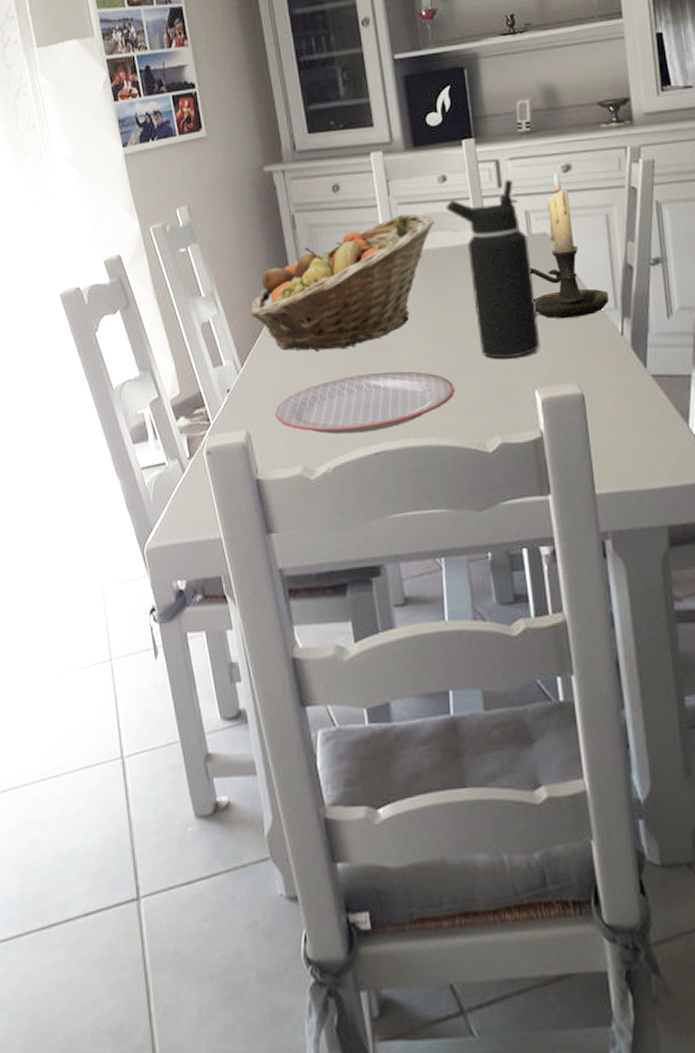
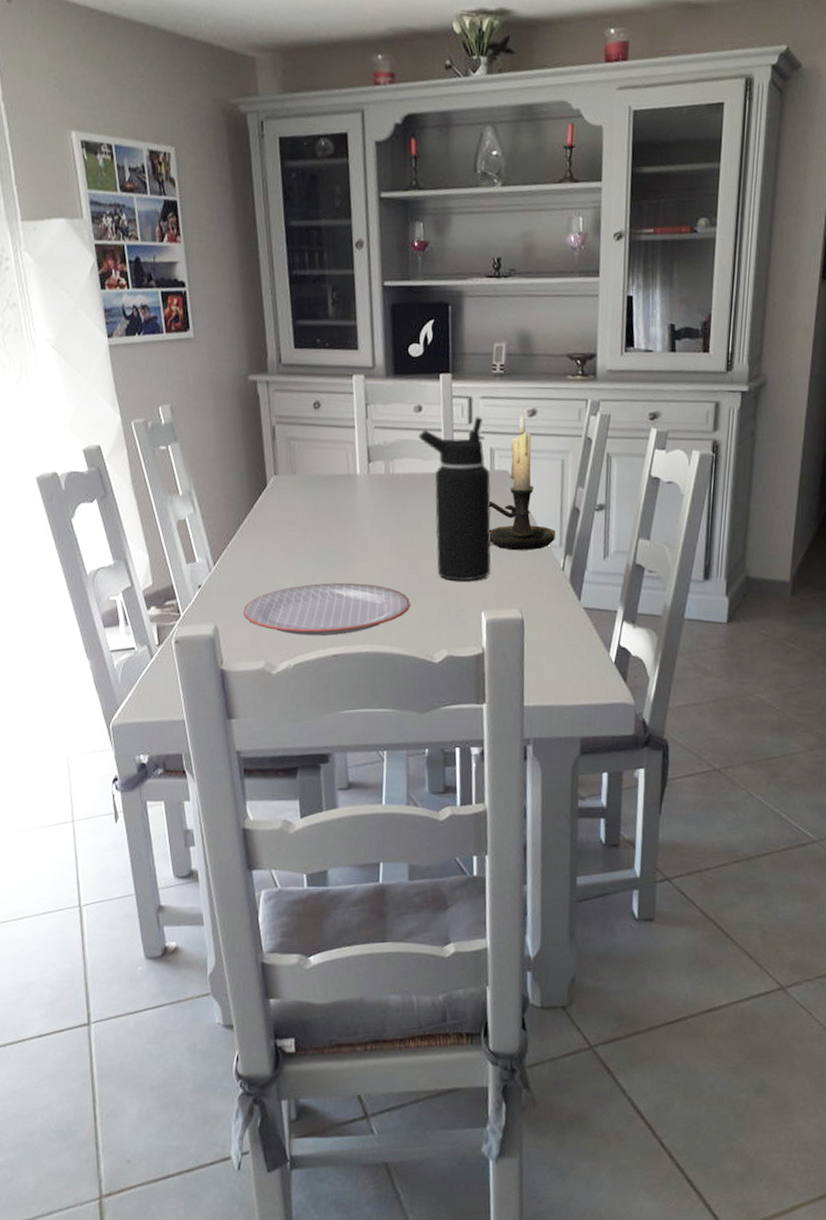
fruit basket: present [251,213,435,351] -> none [227,438,407,559]

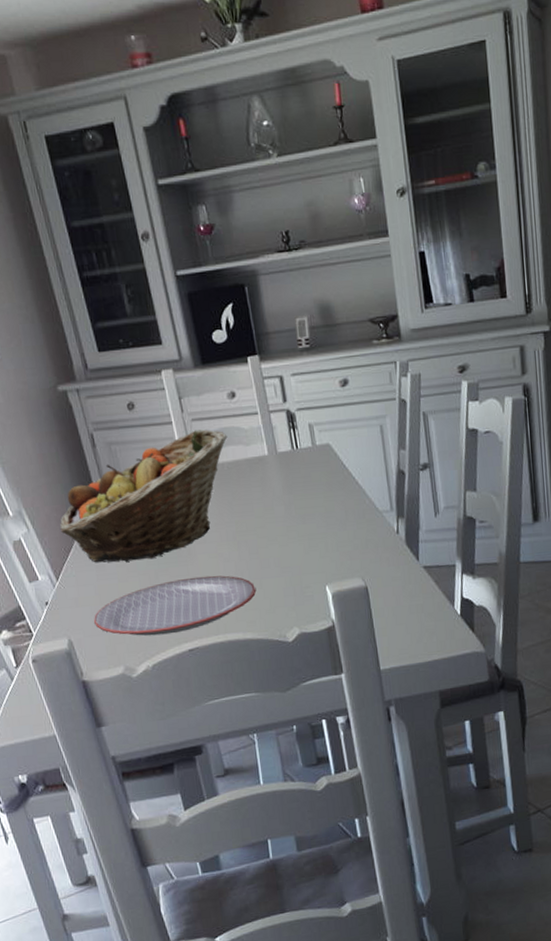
fruit basket: none [227,438,407,559] -> present [60,429,228,563]
water bottle: present [418,415,491,581] -> none [236,393,329,560]
candle holder: present [489,413,556,551] -> none [316,385,385,522]

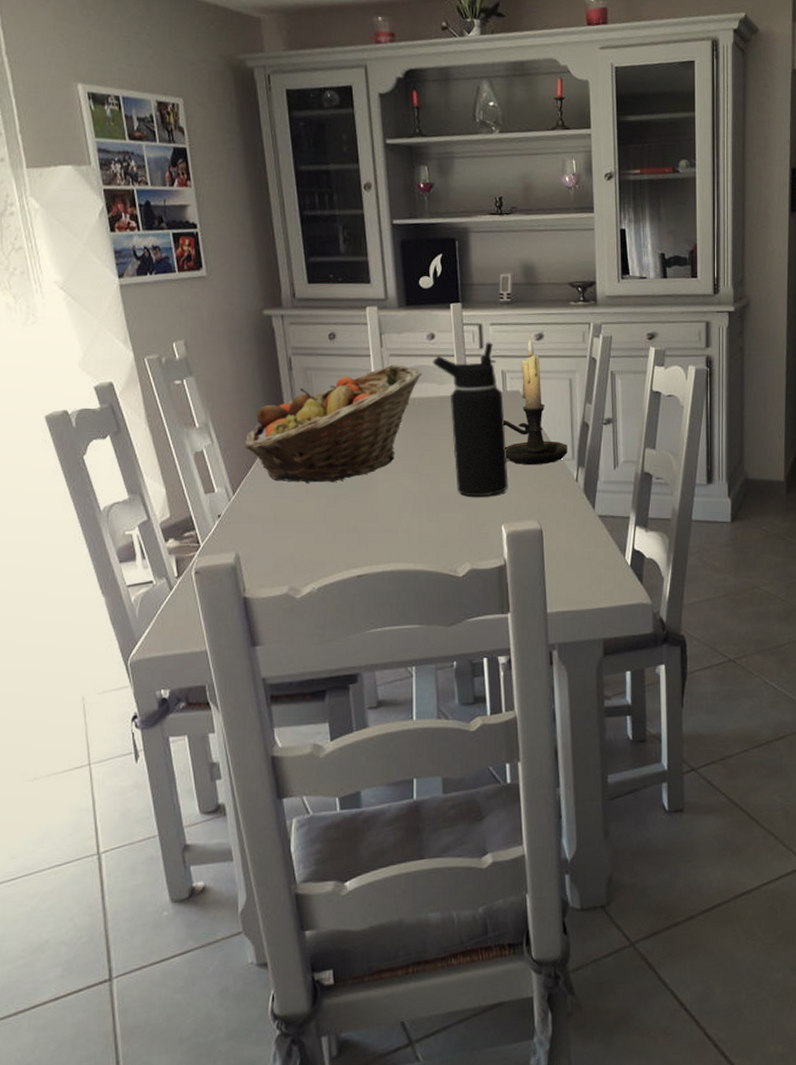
plate: present [94,575,257,636] -> none [265,504,433,558]
water bottle: none [236,393,329,560] -> present [432,341,508,497]
candle holder: none [316,385,385,522] -> present [504,337,567,466]

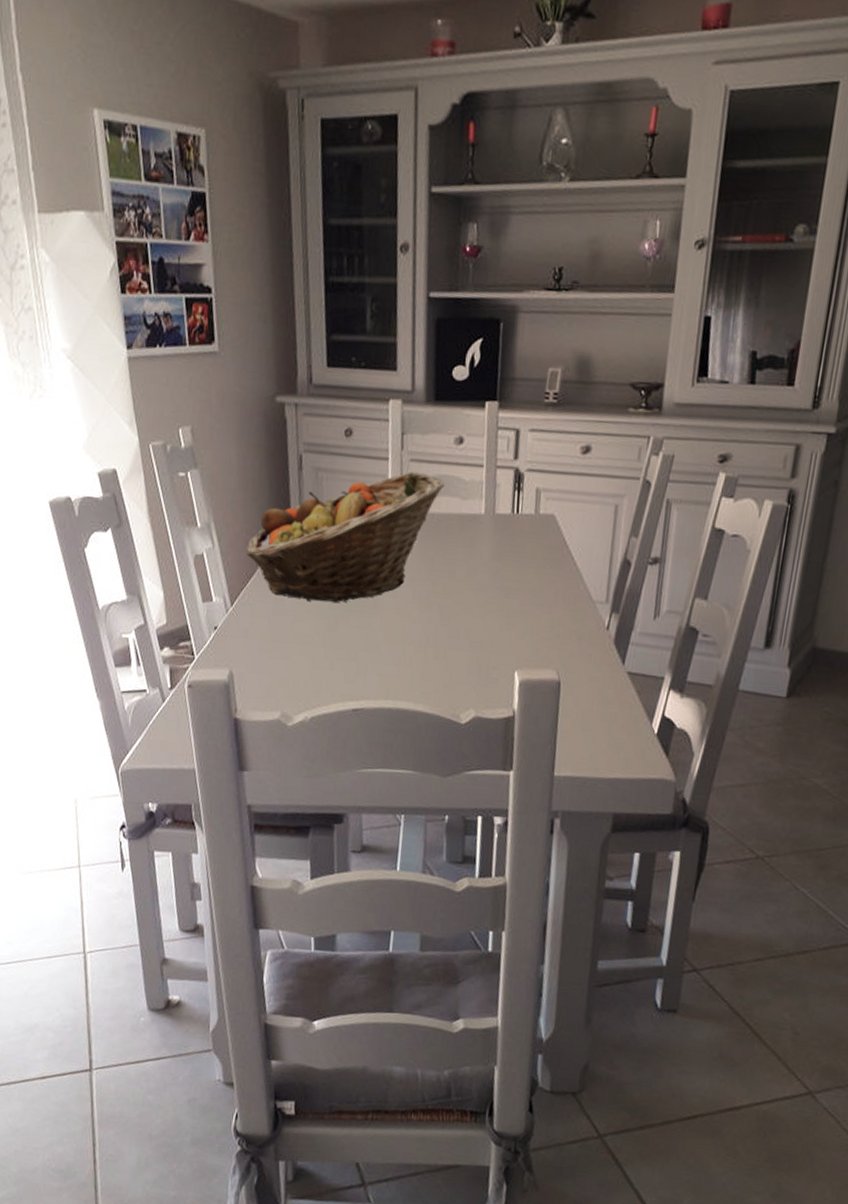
water bottle: present [432,341,508,497] -> none [458,451,535,636]
candle holder: present [504,337,567,466] -> none [528,450,603,606]

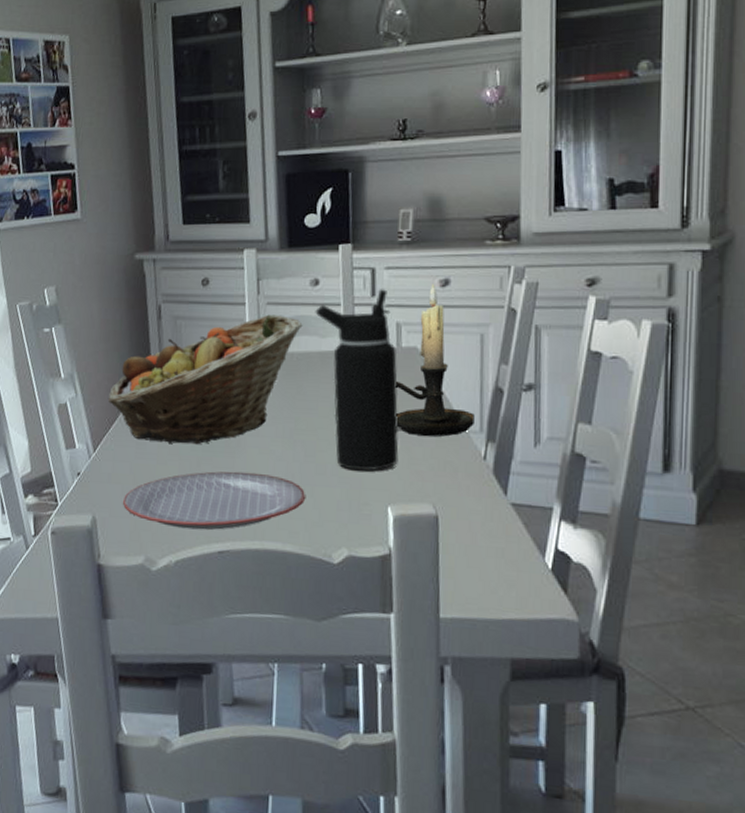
plate: none [260,630,439,689] -> present [123,471,306,531]
water bottle: none [458,451,535,636] -> present [315,288,399,471]
candle holder: none [528,450,603,606] -> present [396,284,475,437]

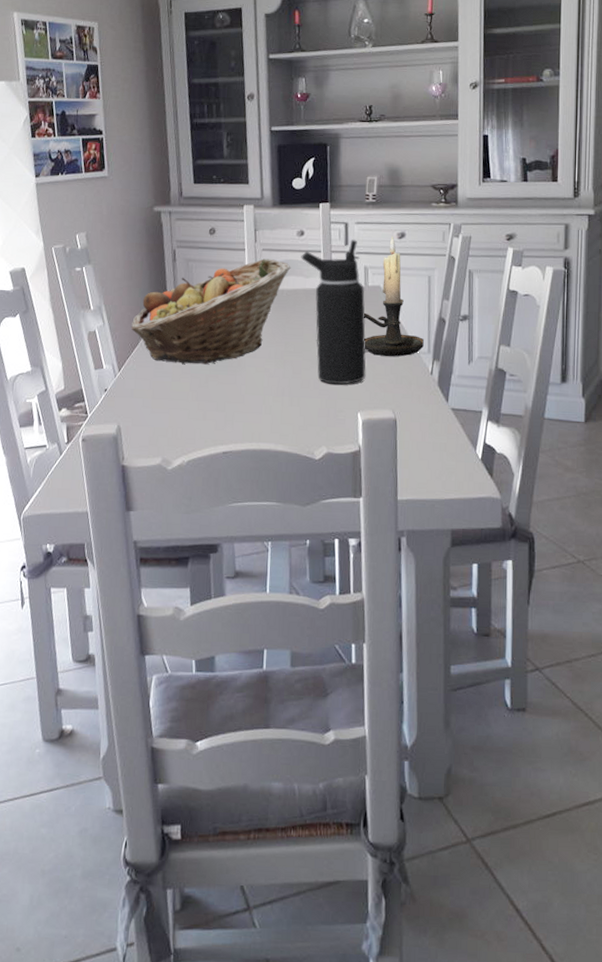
plate: present [123,471,306,531] -> none [144,386,294,435]

